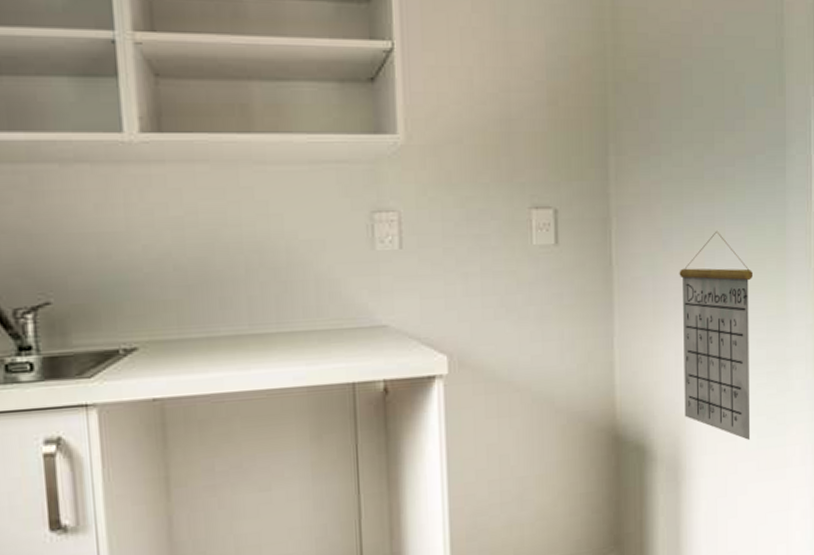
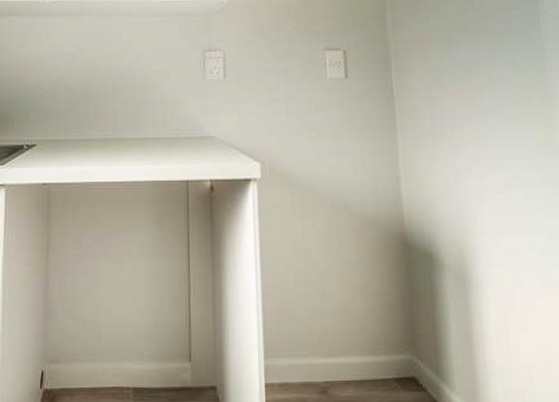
calendar: present [679,230,752,440] -> none [452,70,533,256]

